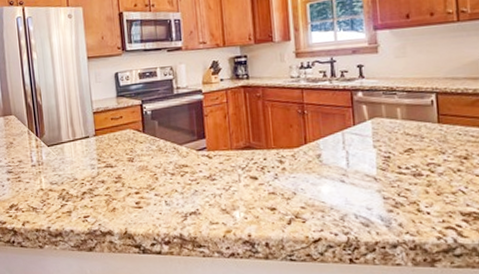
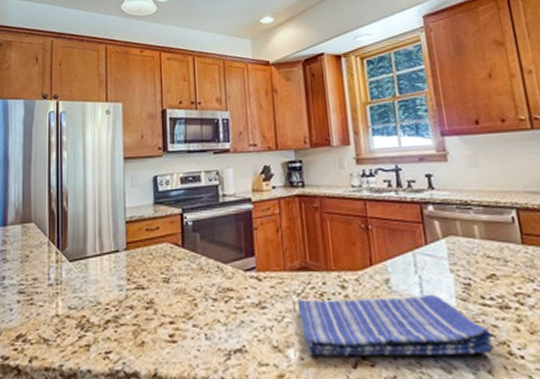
dish towel: none [242,165,406,216] -> present [298,293,494,356]

